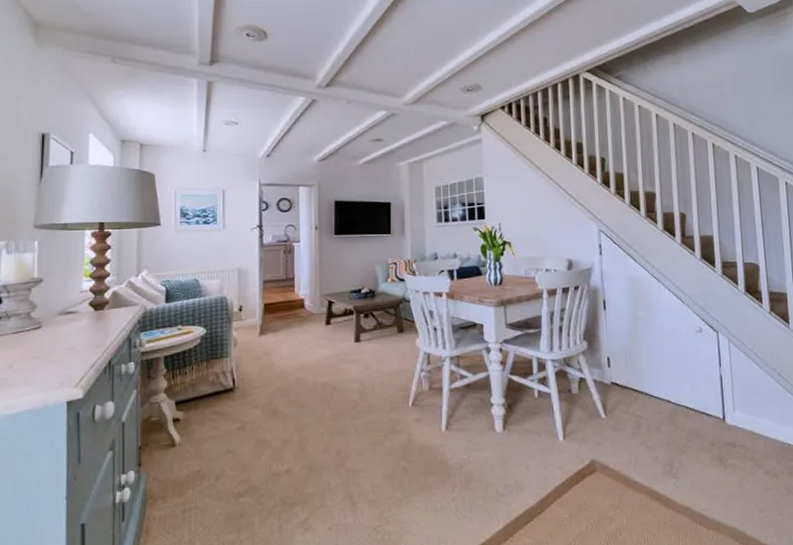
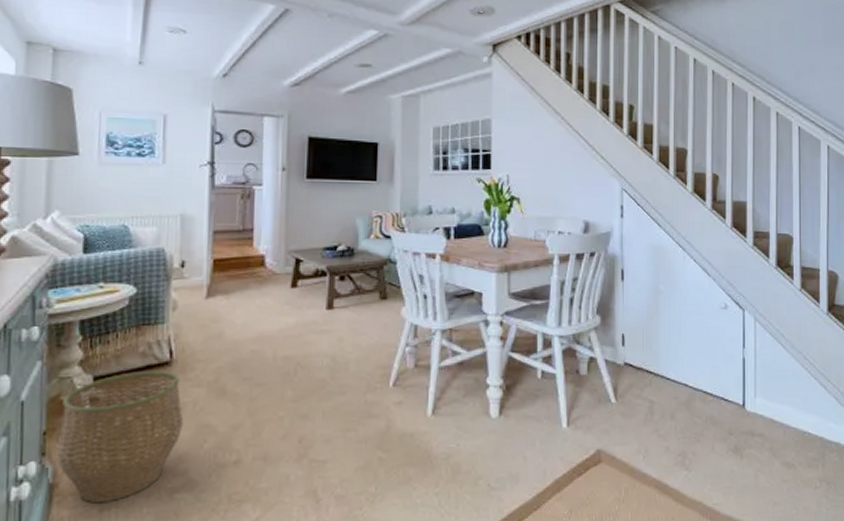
basket: none [149,395,245,506] -> present [56,370,184,504]

